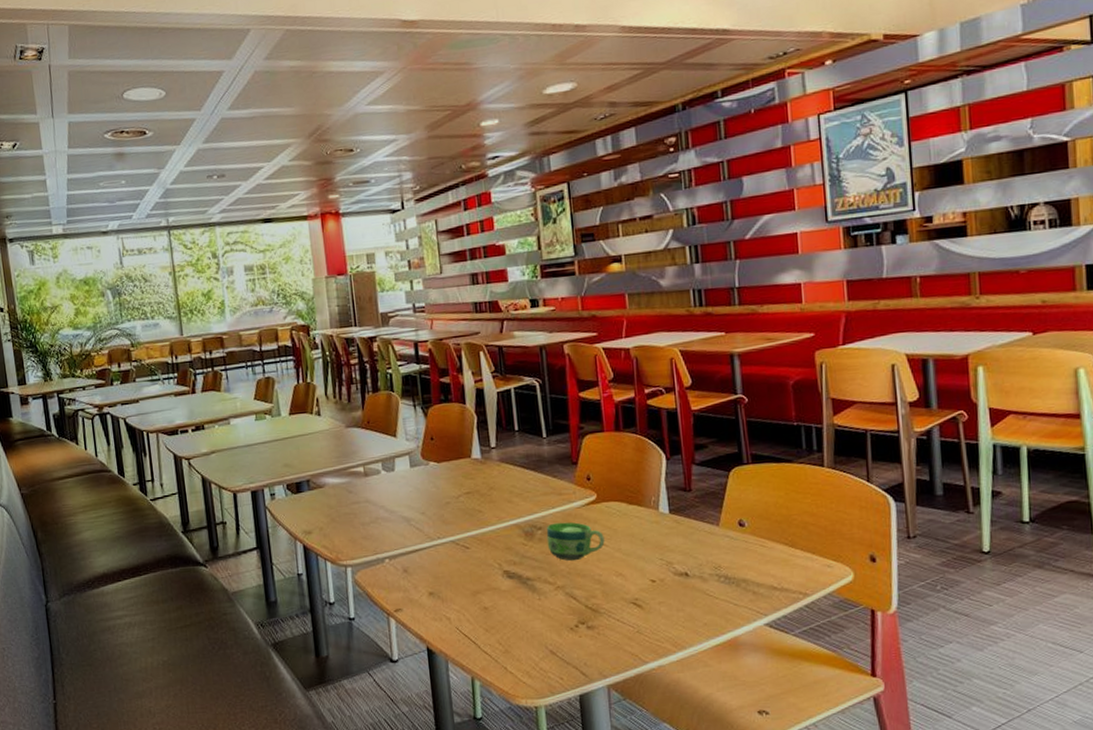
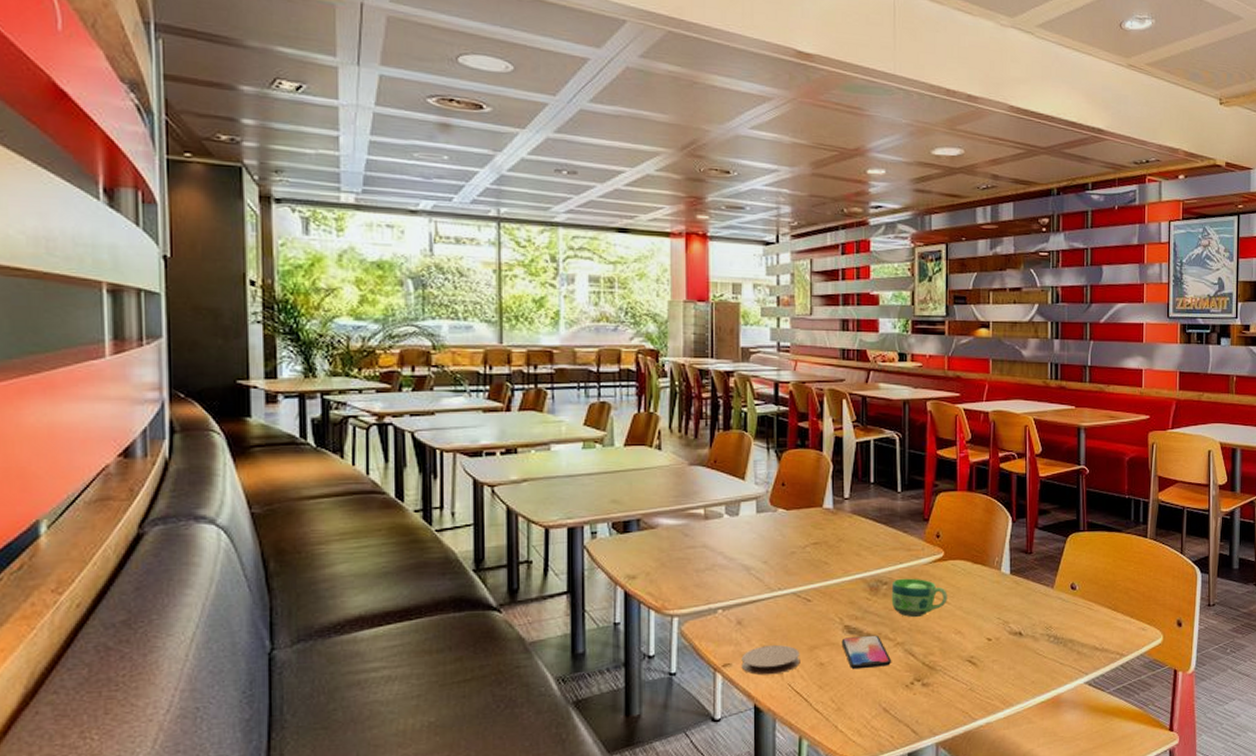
coaster: none [410,590,465,620] -> present [741,644,800,675]
smartphone: none [502,579,553,613] -> present [841,635,891,670]

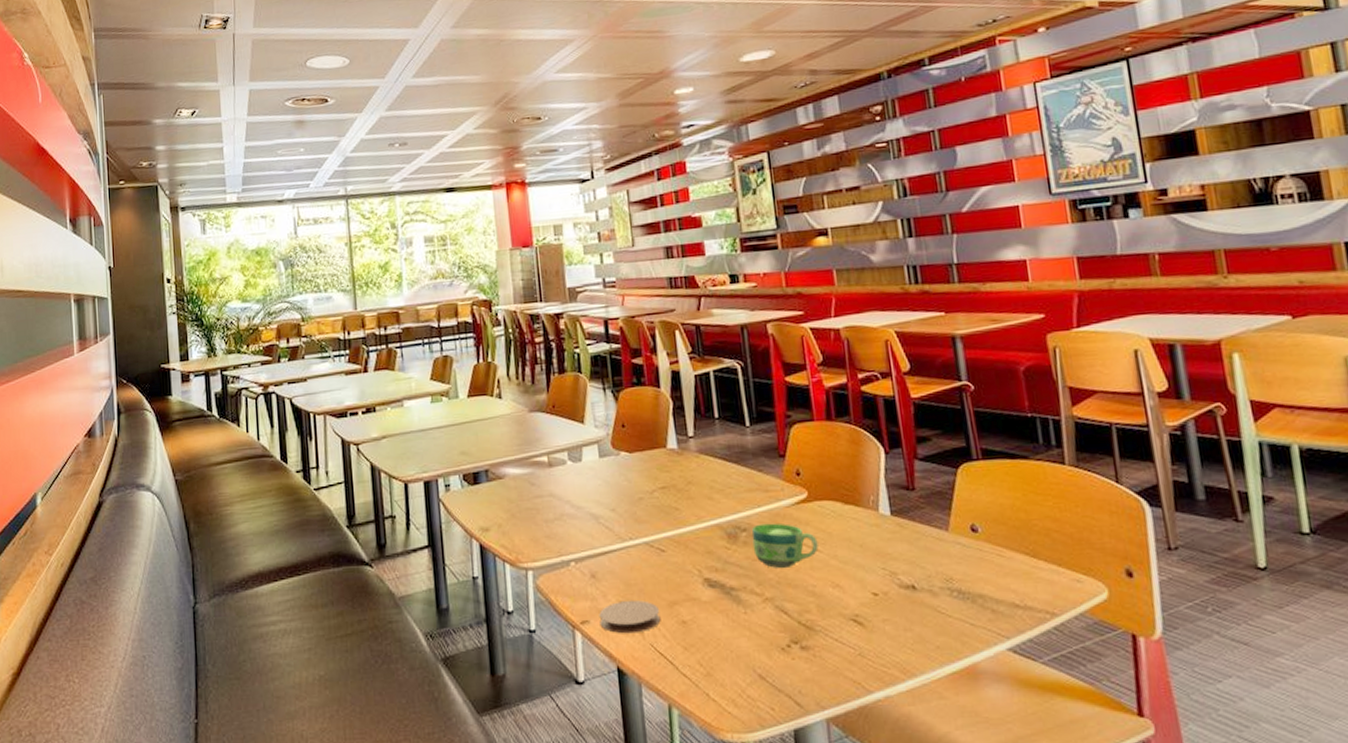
smartphone: present [841,635,891,670] -> none [703,589,761,629]

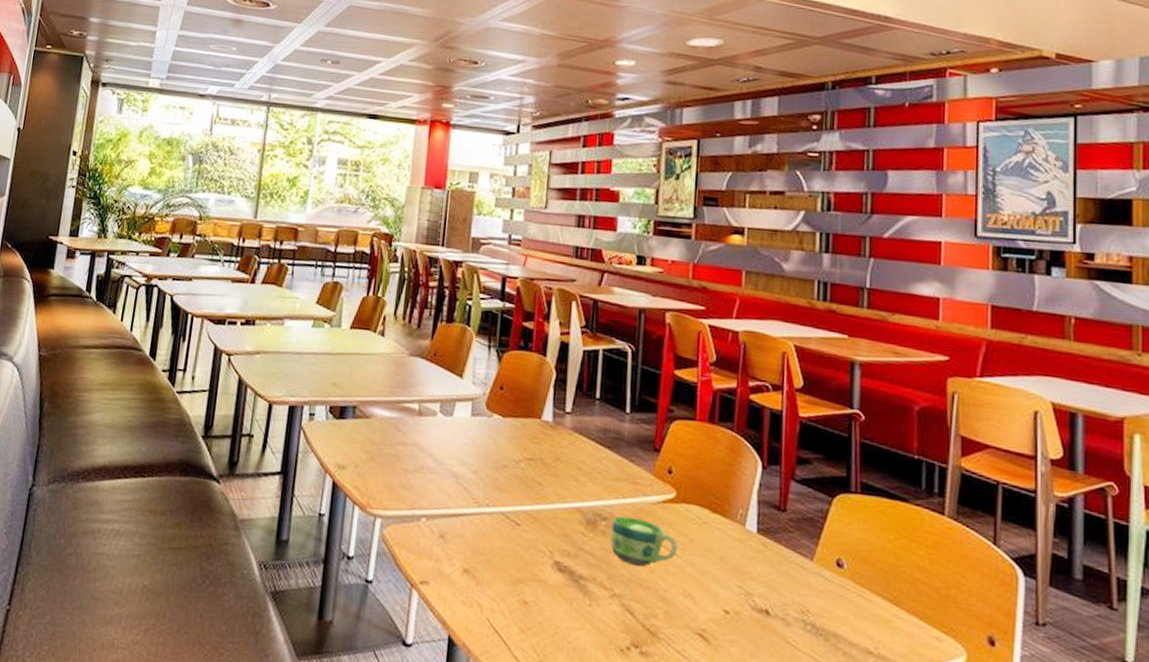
coaster: present [599,600,661,634] -> none [439,568,504,605]

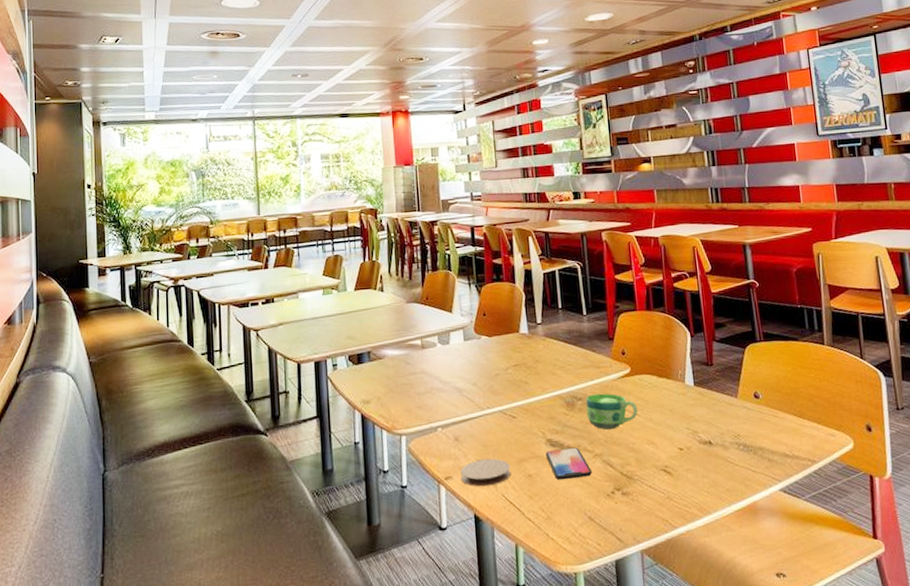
coaster: none [439,568,504,605] -> present [460,458,511,487]
smartphone: none [549,576,605,621] -> present [545,447,592,480]

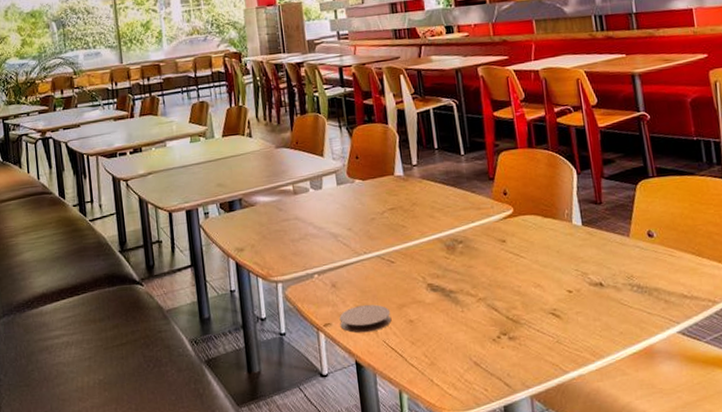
smartphone: present [545,447,592,480] -> none [426,291,476,326]
cup: present [585,393,638,430] -> none [467,235,523,273]

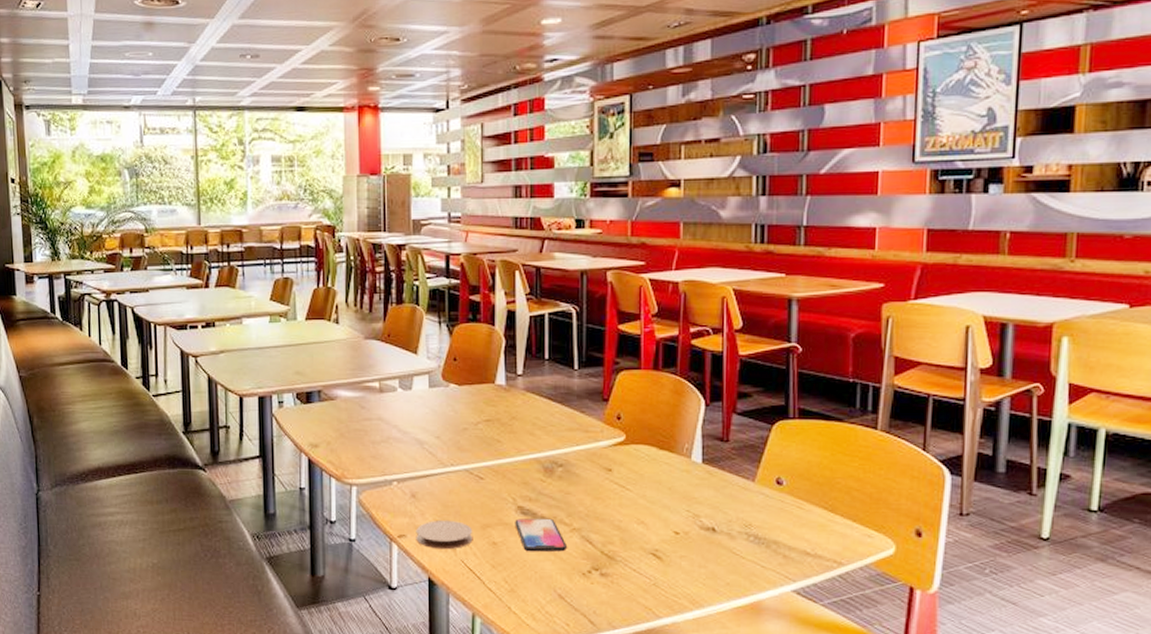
smartphone: none [426,291,476,326] -> present [515,518,567,552]

